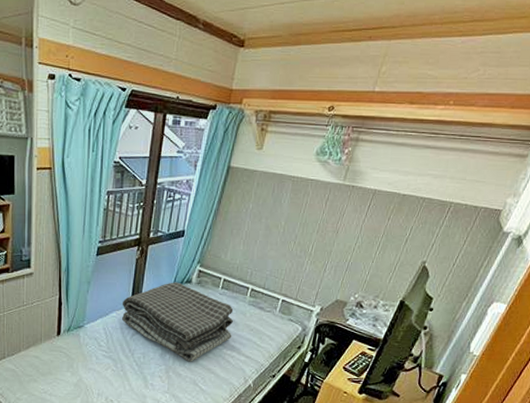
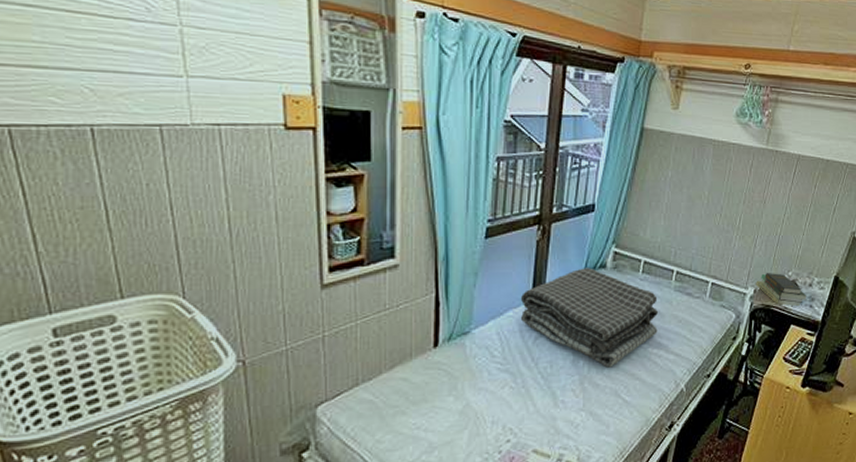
books: none [323,294,371,325] -> present [756,273,807,307]

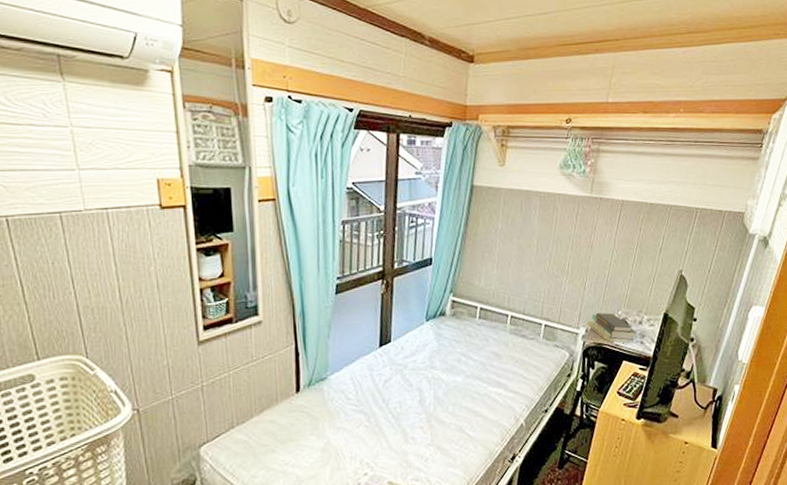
towel: present [520,268,659,368] -> none [369,316,496,406]

